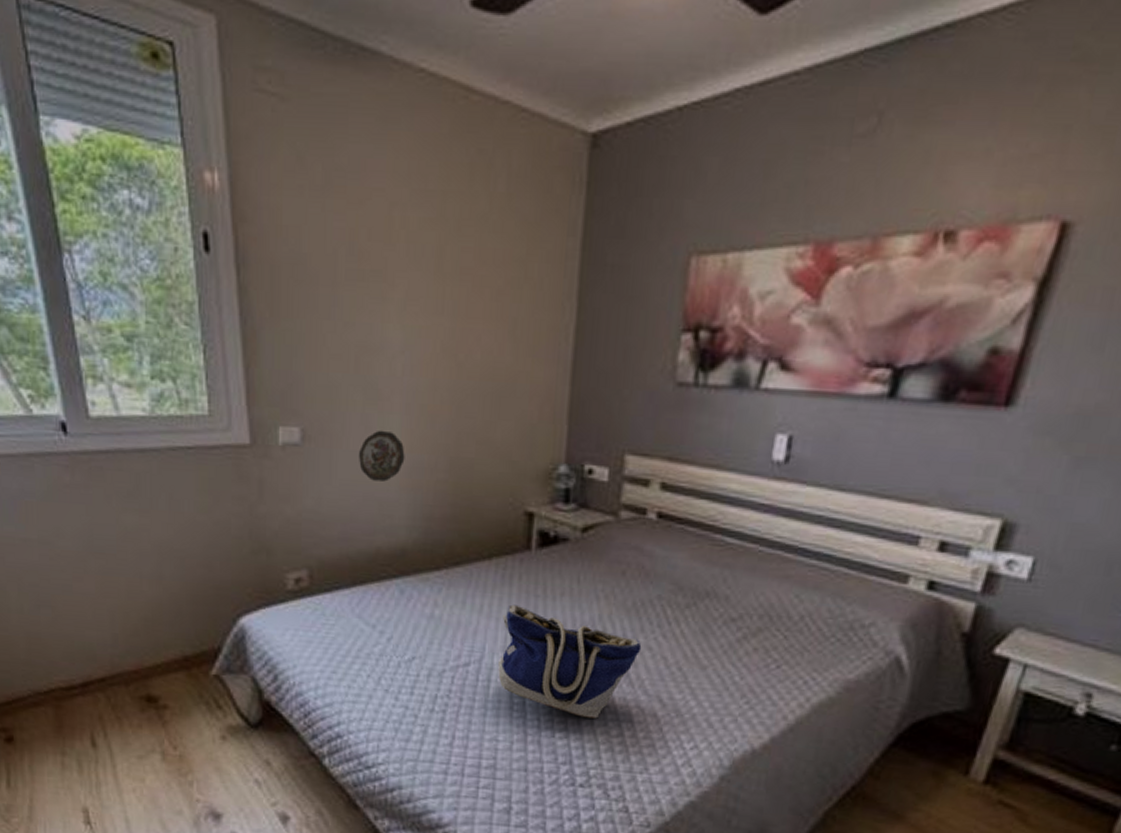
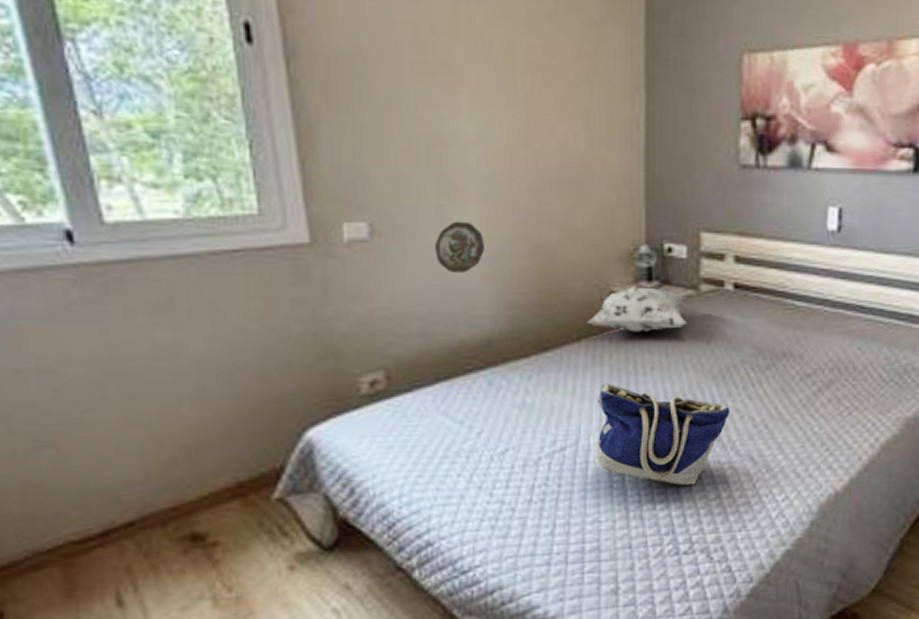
decorative pillow: none [499,507,603,557] -> present [587,285,687,333]

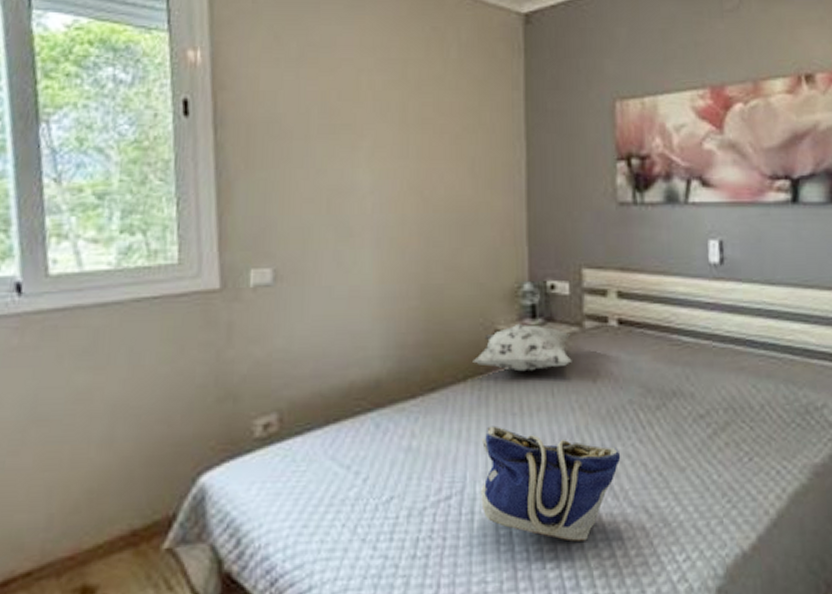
decorative plate: present [435,221,485,273] -> none [331,264,377,314]

